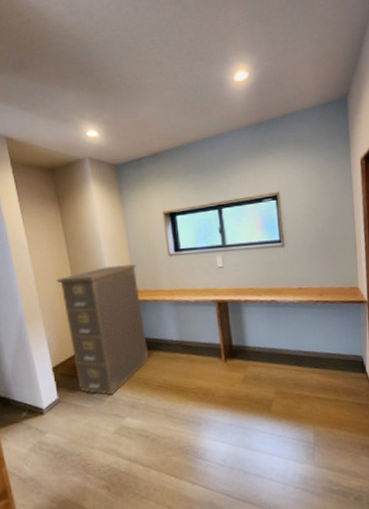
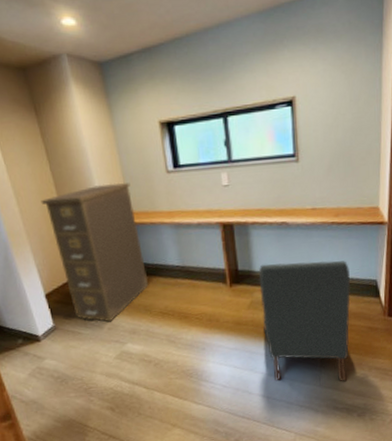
chair: none [251,337,341,462] -> present [258,260,350,382]

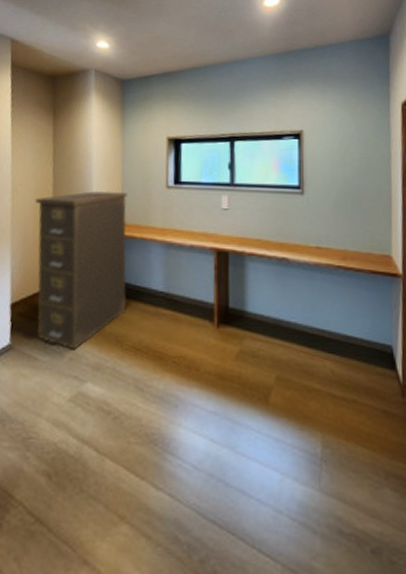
chair: present [258,260,350,382] -> none [251,305,360,490]

